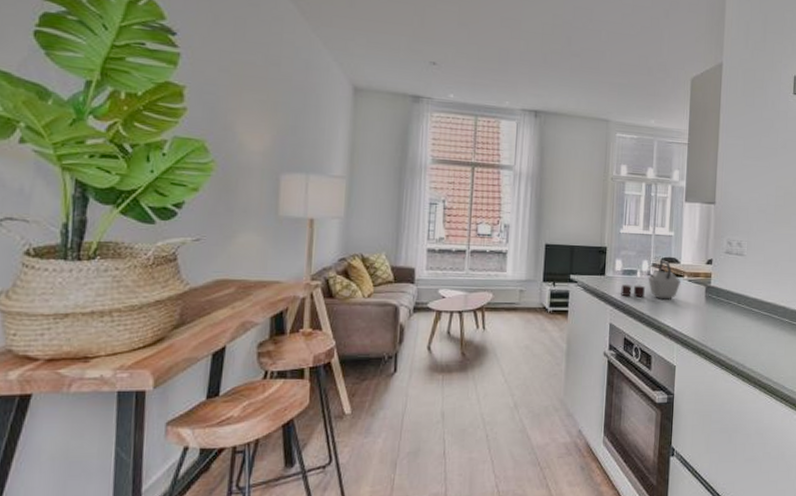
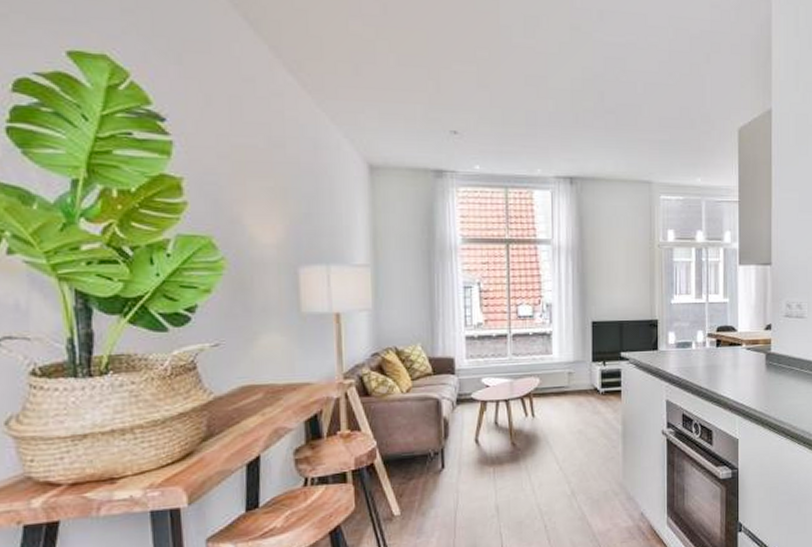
kettle: present [621,260,681,300] -> none [676,329,740,371]

